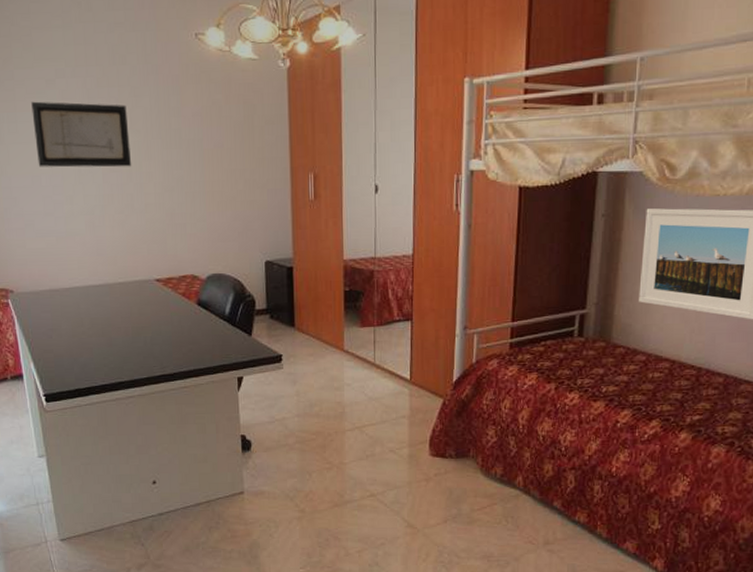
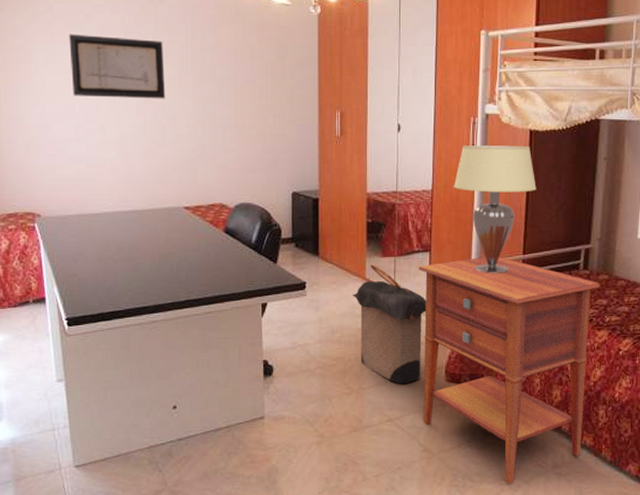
laundry hamper: none [330,334,409,459] -> present [352,263,427,384]
nightstand: none [399,324,596,561] -> present [418,256,600,484]
lampshade: none [435,204,527,342] -> present [453,145,537,273]

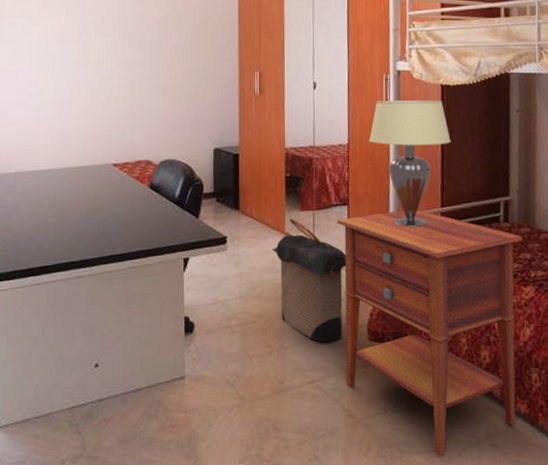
wall art: present [69,34,165,99] -> none [16,9,99,65]

